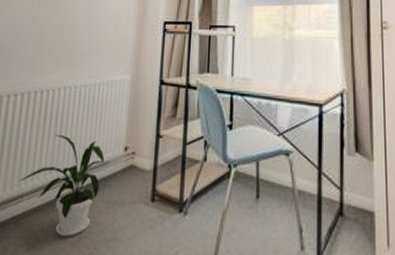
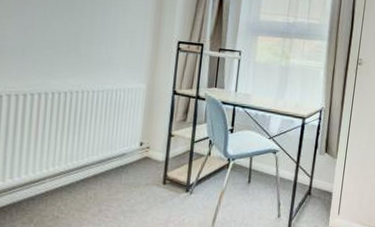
house plant: present [19,134,105,237] -> none [41,130,122,210]

